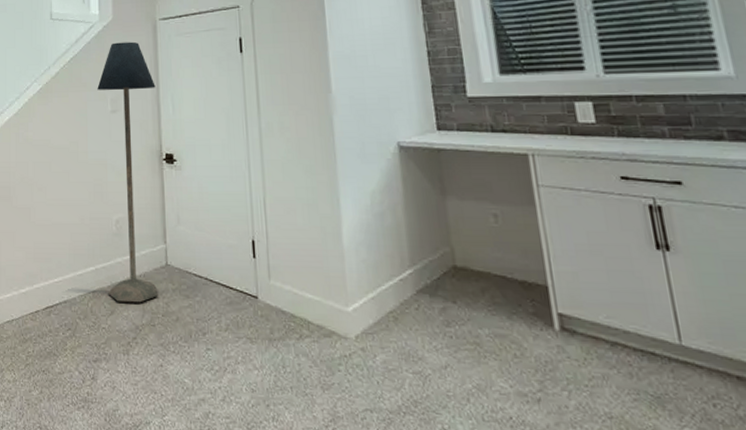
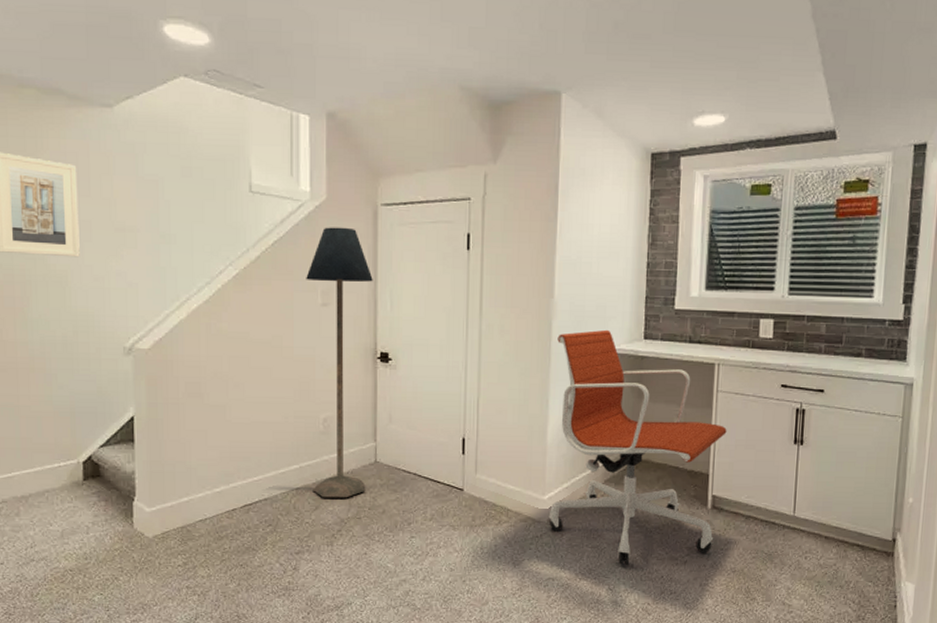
office chair: none [340,122,572,399] -> present [548,329,727,565]

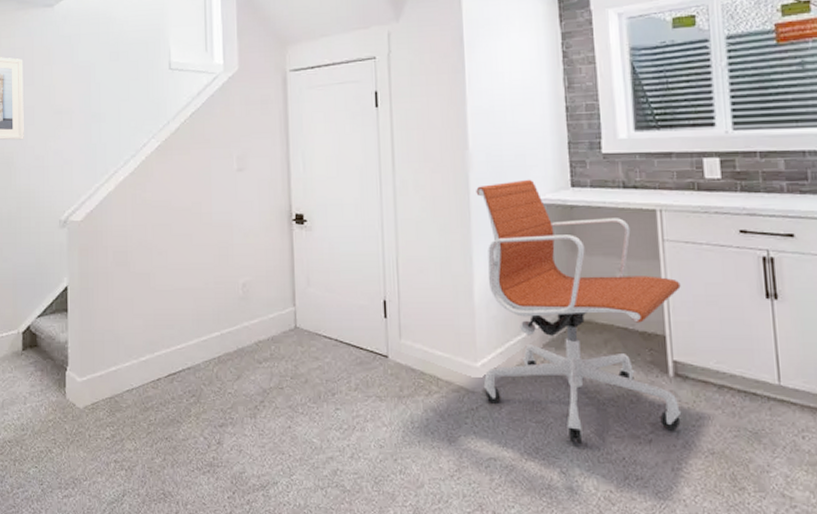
floor lamp: present [306,227,373,498] -> none [222,94,287,367]

